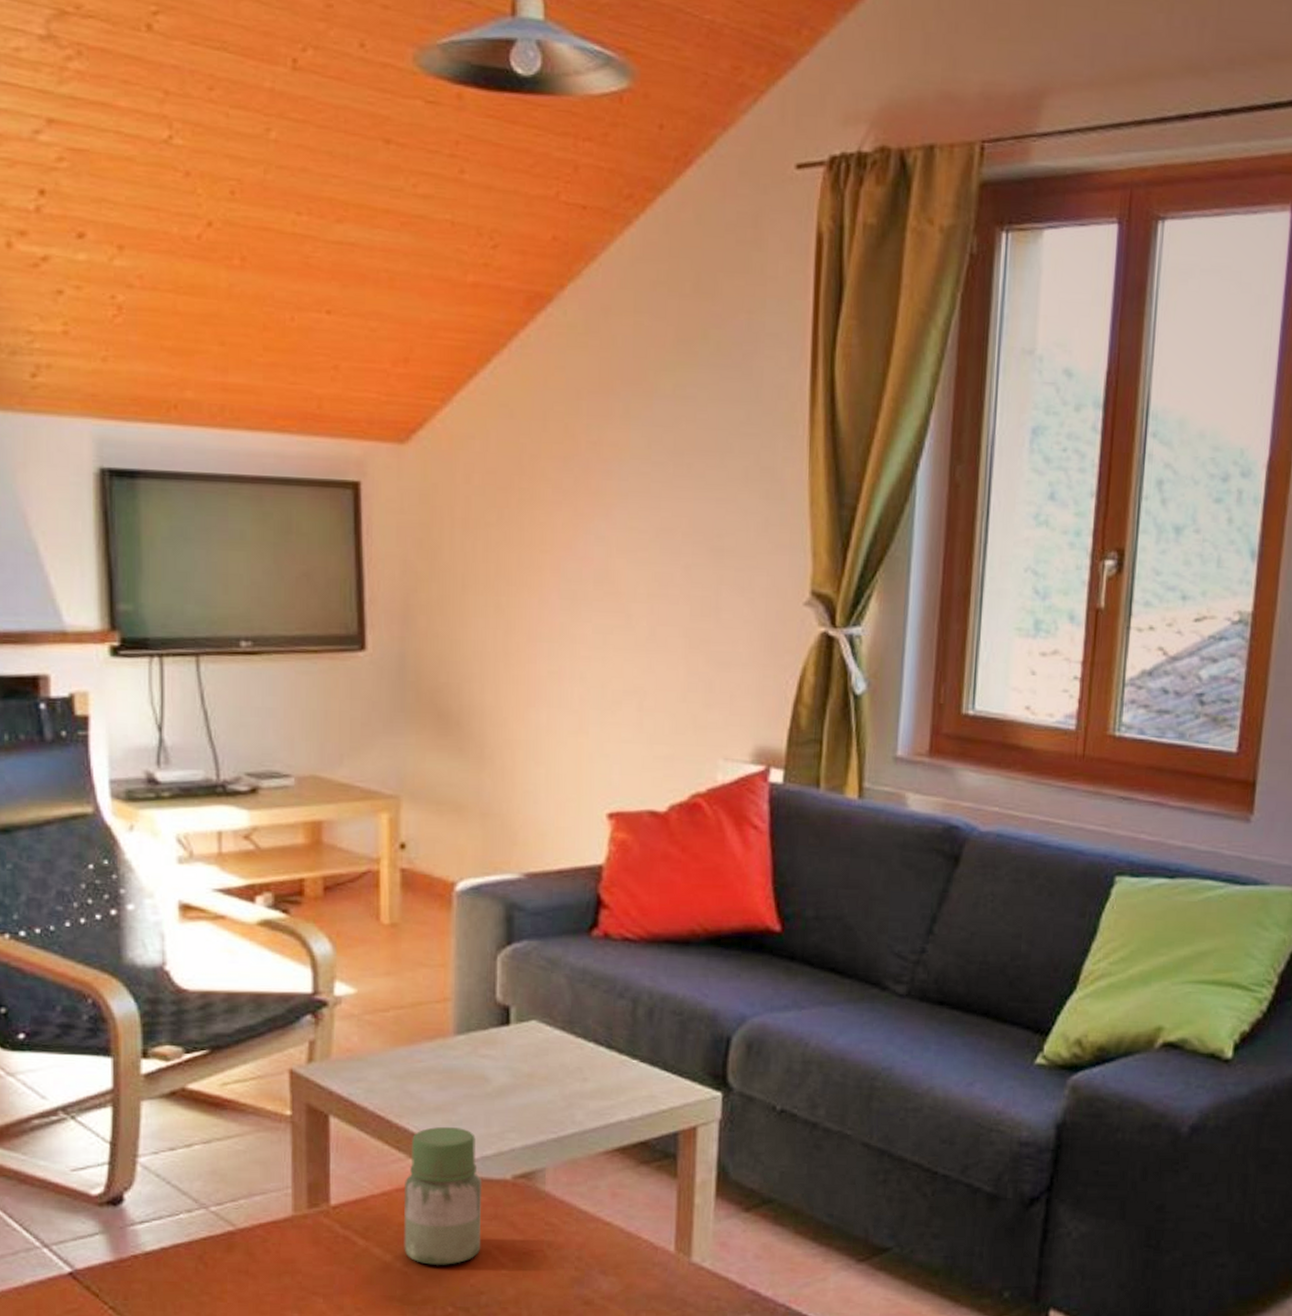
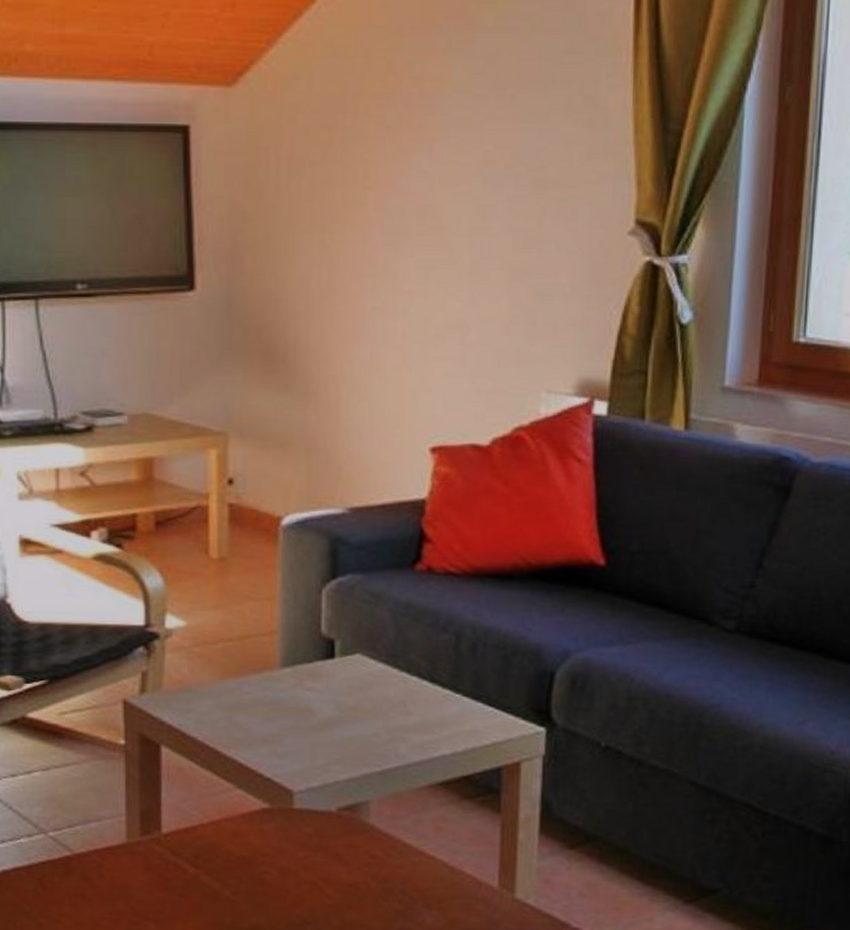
jar: present [403,1126,481,1265] -> none [232,757,307,895]

